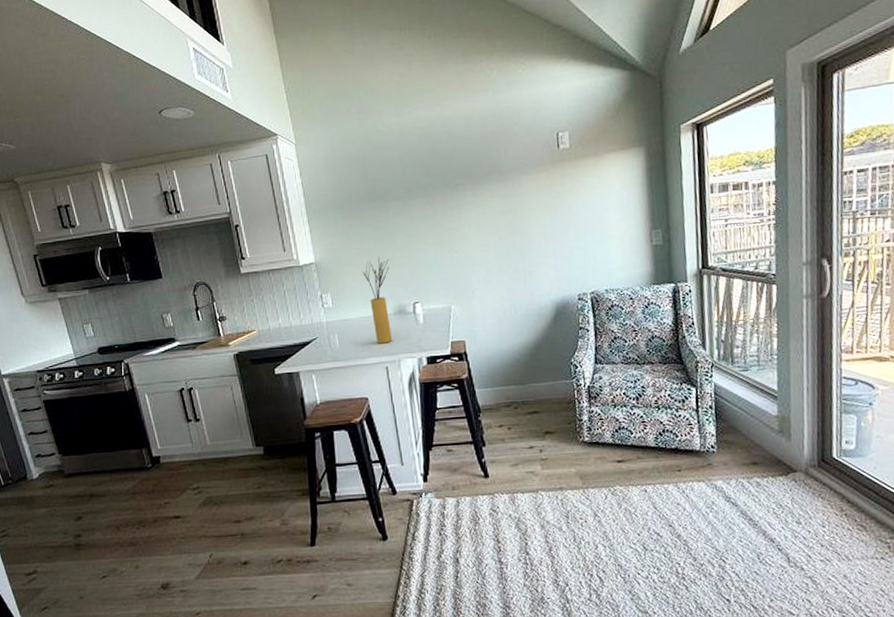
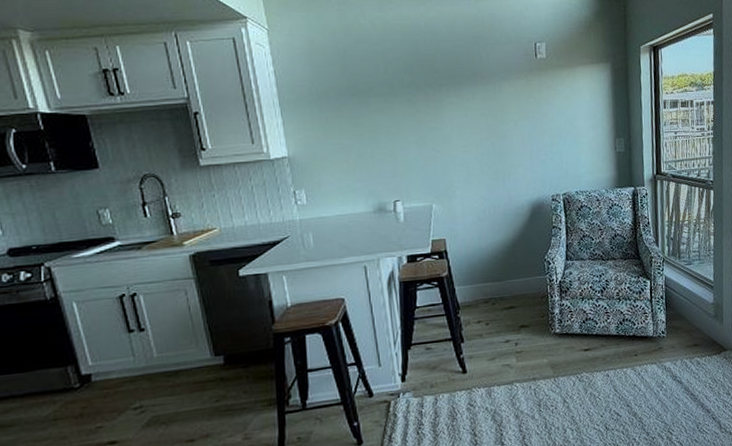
vase: present [362,256,392,344] -> none [340,152,371,243]

